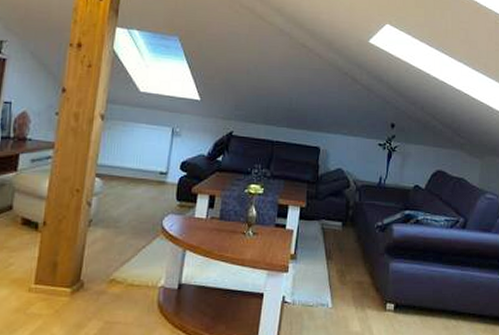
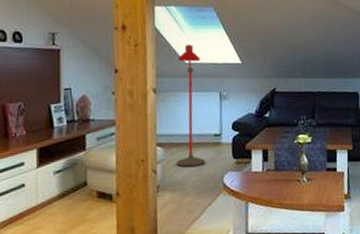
floor lamp: none [113,73,158,203] -> present [176,44,206,167]

